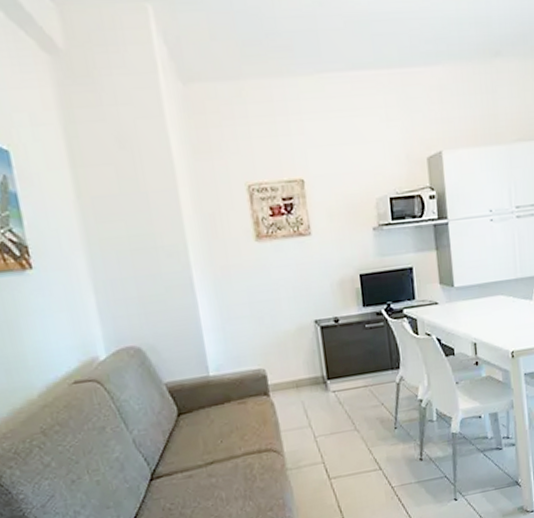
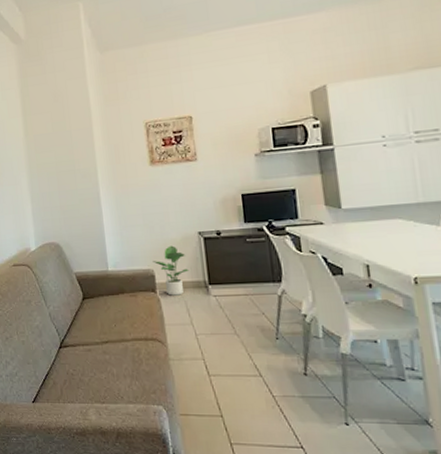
potted plant: none [263,338,306,397] -> present [152,245,189,296]

